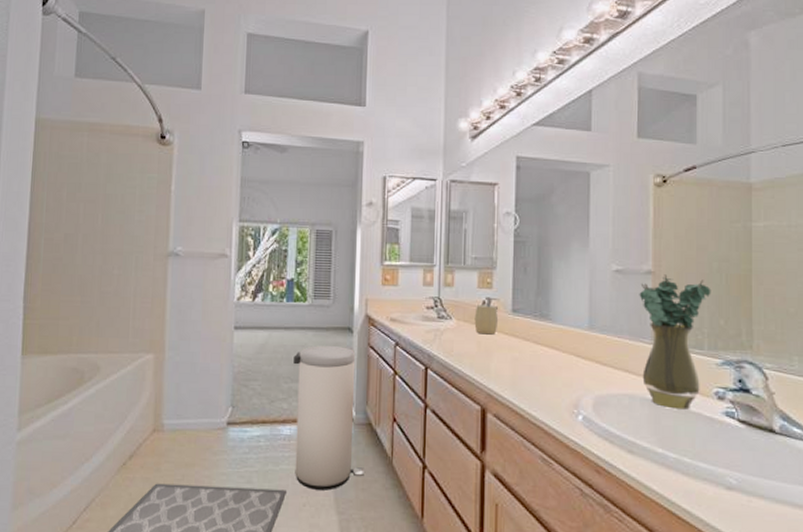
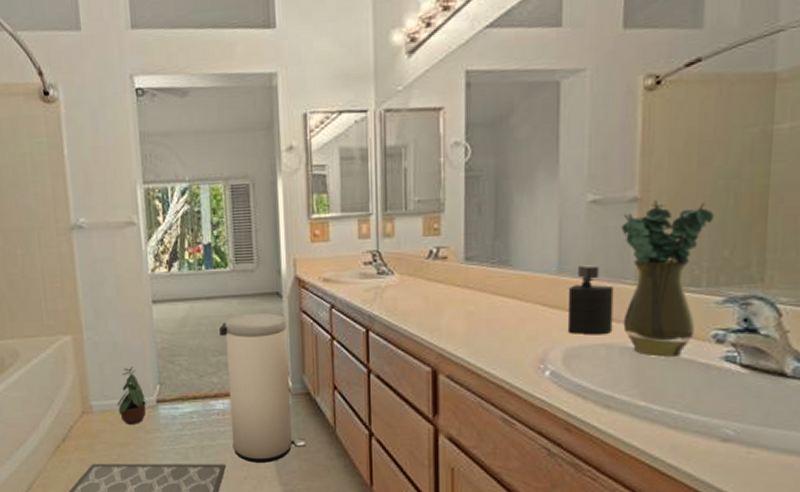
potted plant: none [189,388,218,445] -> present [118,367,147,424]
soap dispenser: present [474,297,499,335] -> none [420,245,449,289]
perfume bottle: none [597,324,634,386] -> present [567,265,614,335]

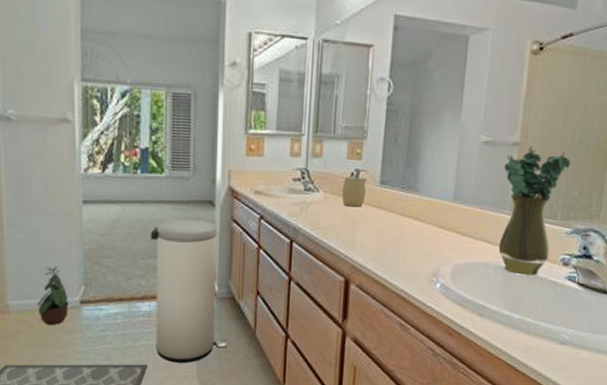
soap dispenser: none [420,245,449,289] -> present [341,168,367,207]
perfume bottle: present [567,265,614,335] -> none [456,195,495,255]

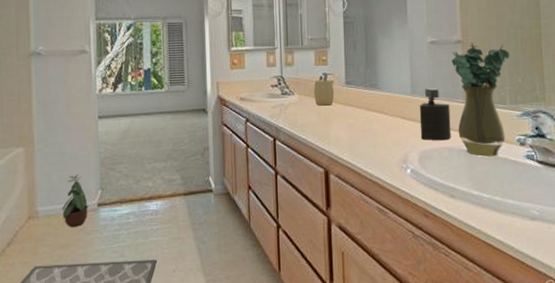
pedal bin: present [151,219,227,363] -> none [155,126,226,257]
perfume bottle: none [456,195,495,255] -> present [419,88,451,141]

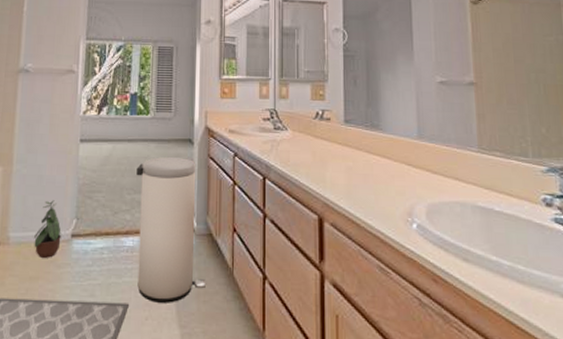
pedal bin: none [155,126,226,257] -> present [136,156,206,303]
soap dispenser: present [313,73,335,106] -> none [309,108,332,145]
perfume bottle: present [419,88,451,141] -> none [426,133,464,194]
vase: present [451,42,510,157] -> none [463,85,531,216]

